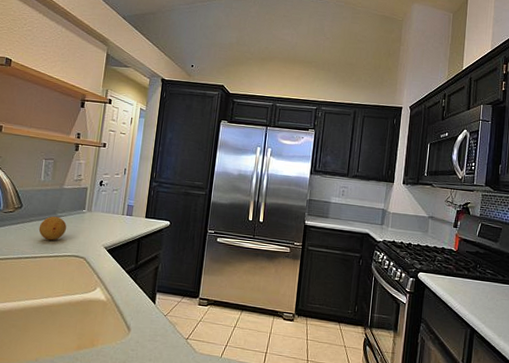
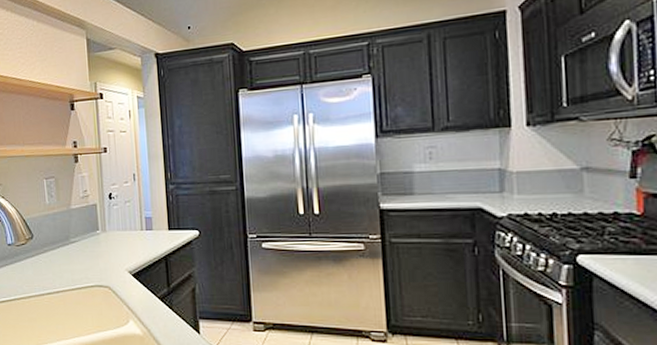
fruit: present [38,216,67,241] -> none [54,242,83,271]

